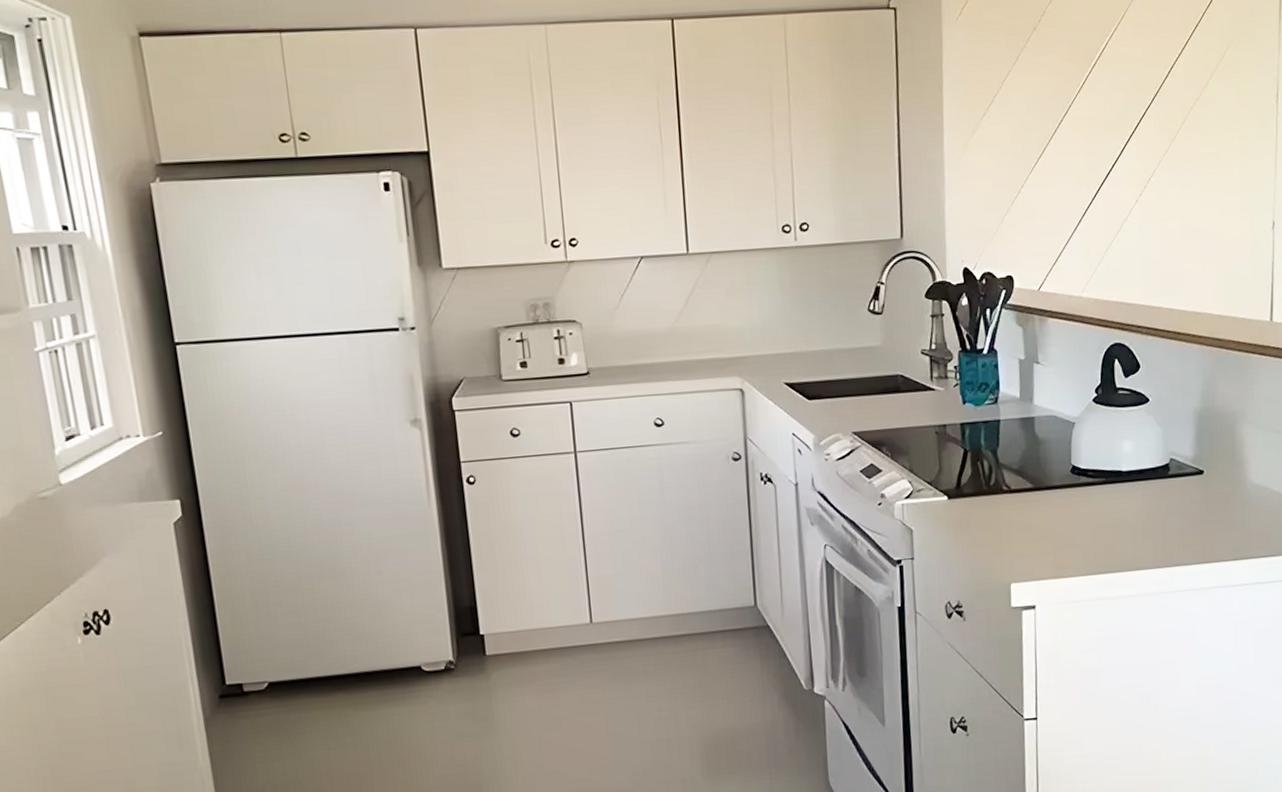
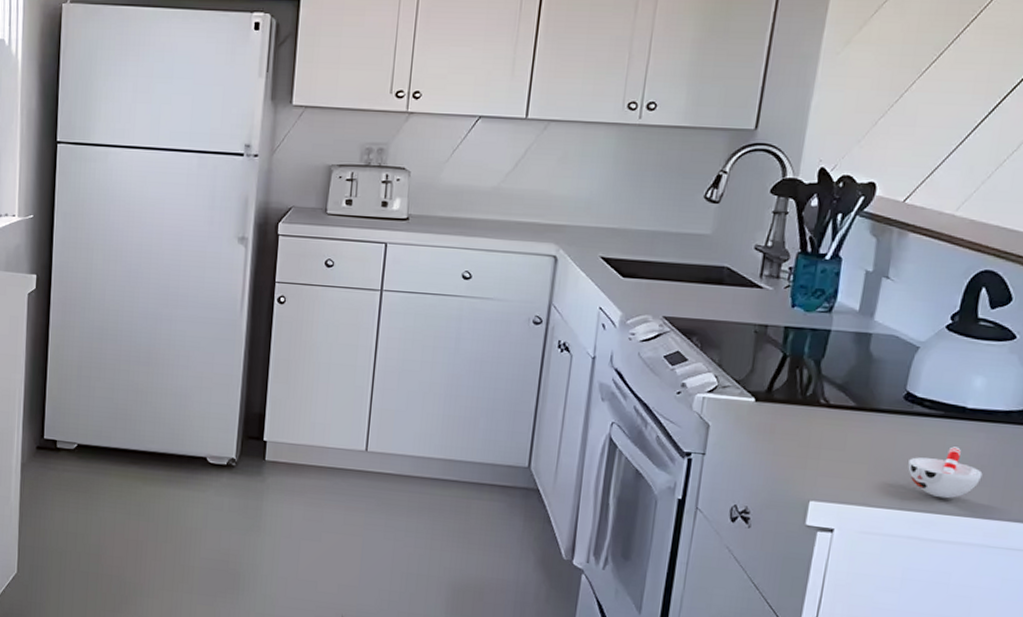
cup: none [1085,508,1145,558] -> present [908,446,983,499]

